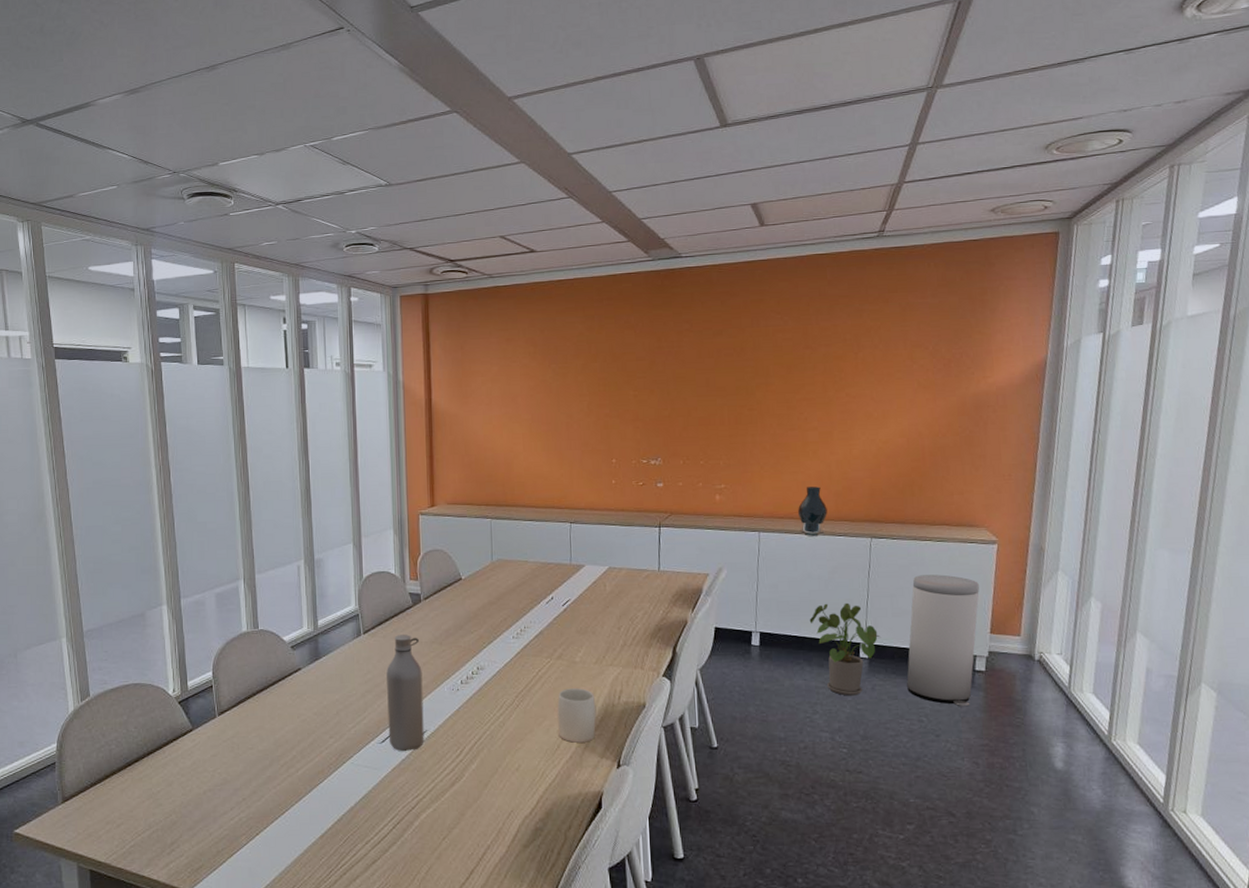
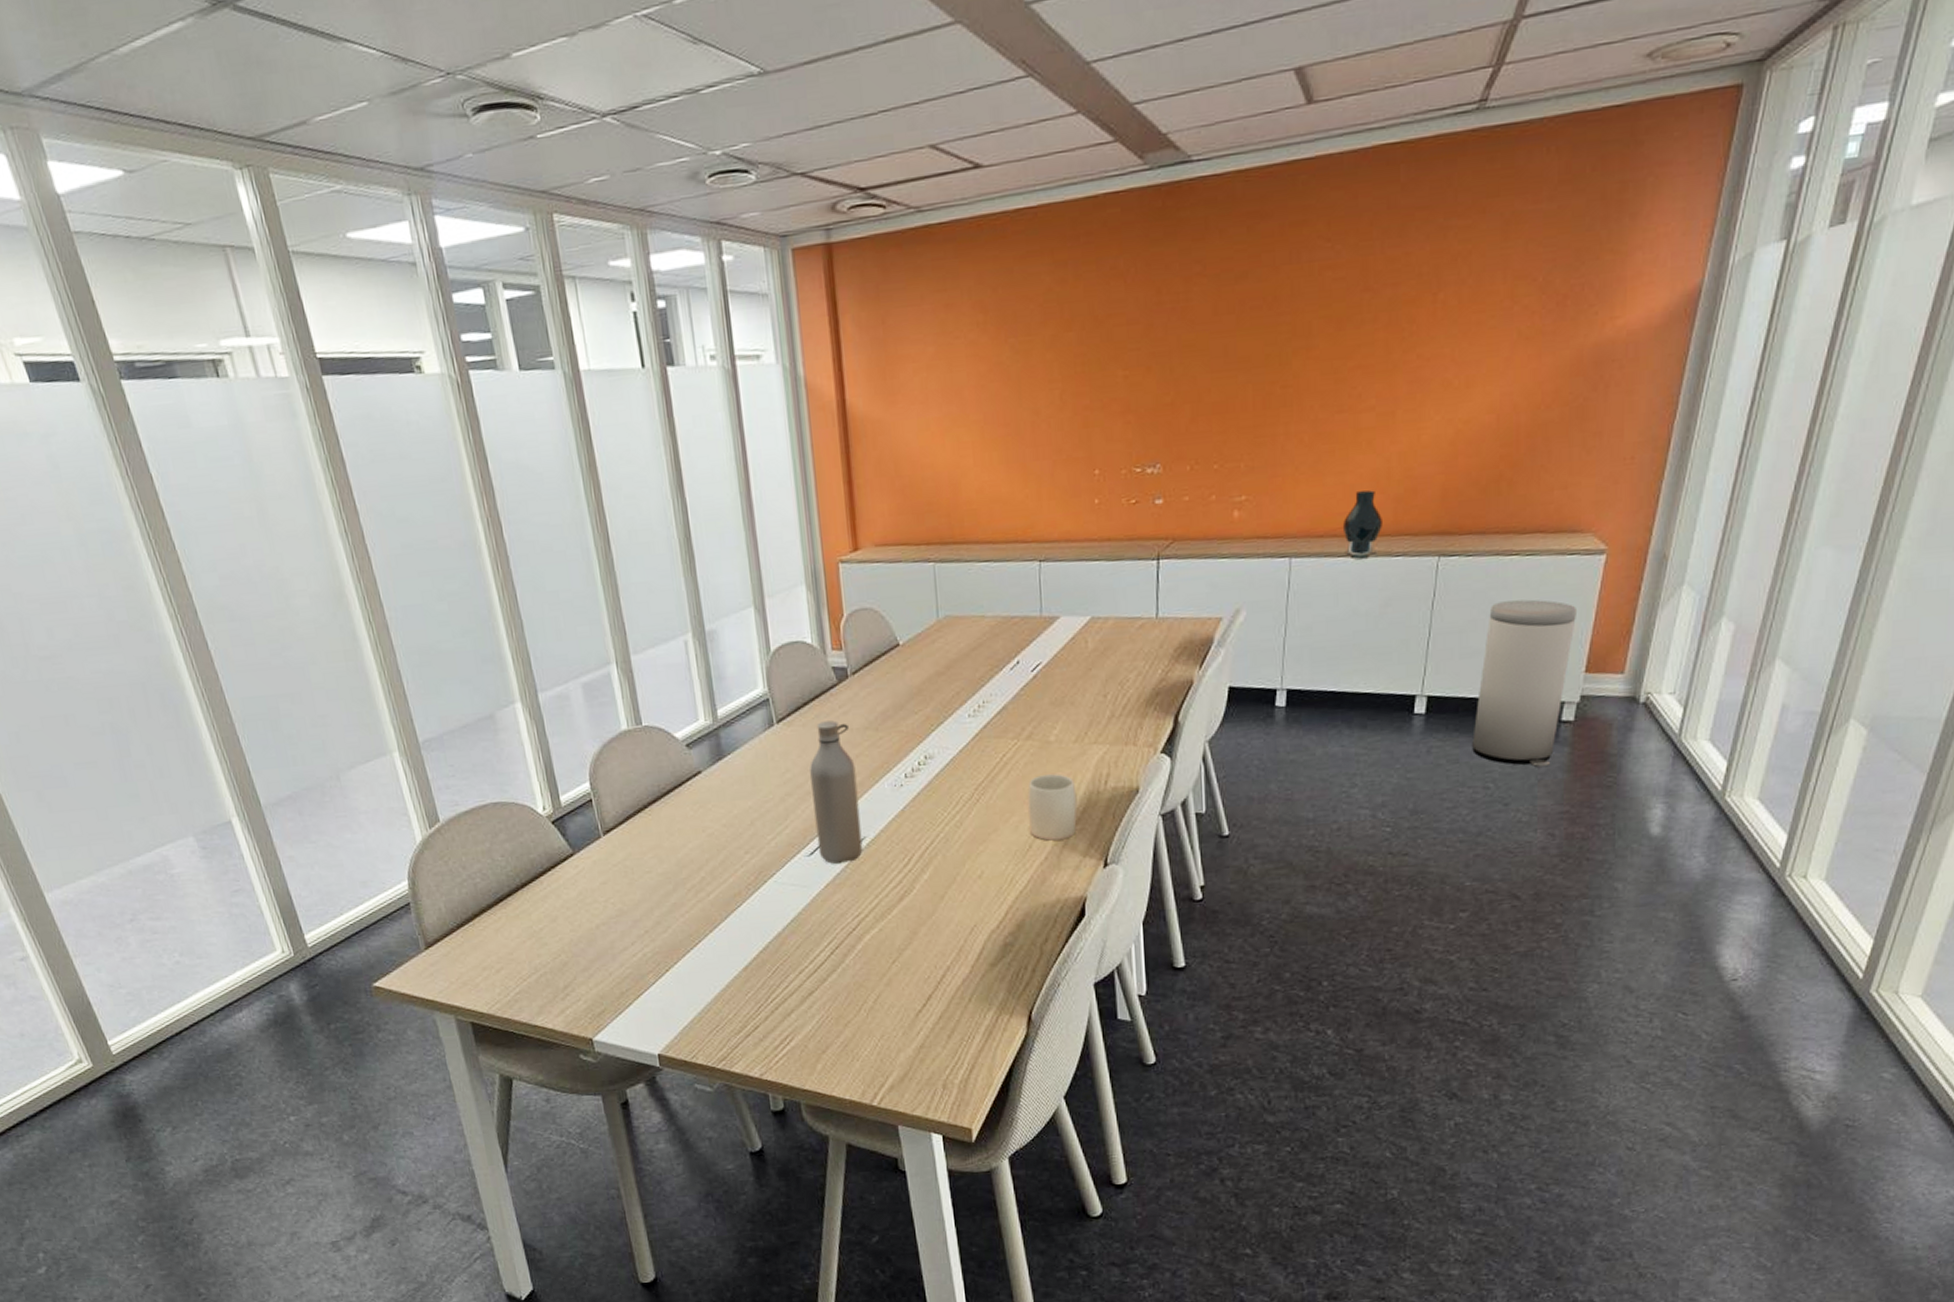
house plant: present [809,602,880,696] -> none [1351,644,1442,763]

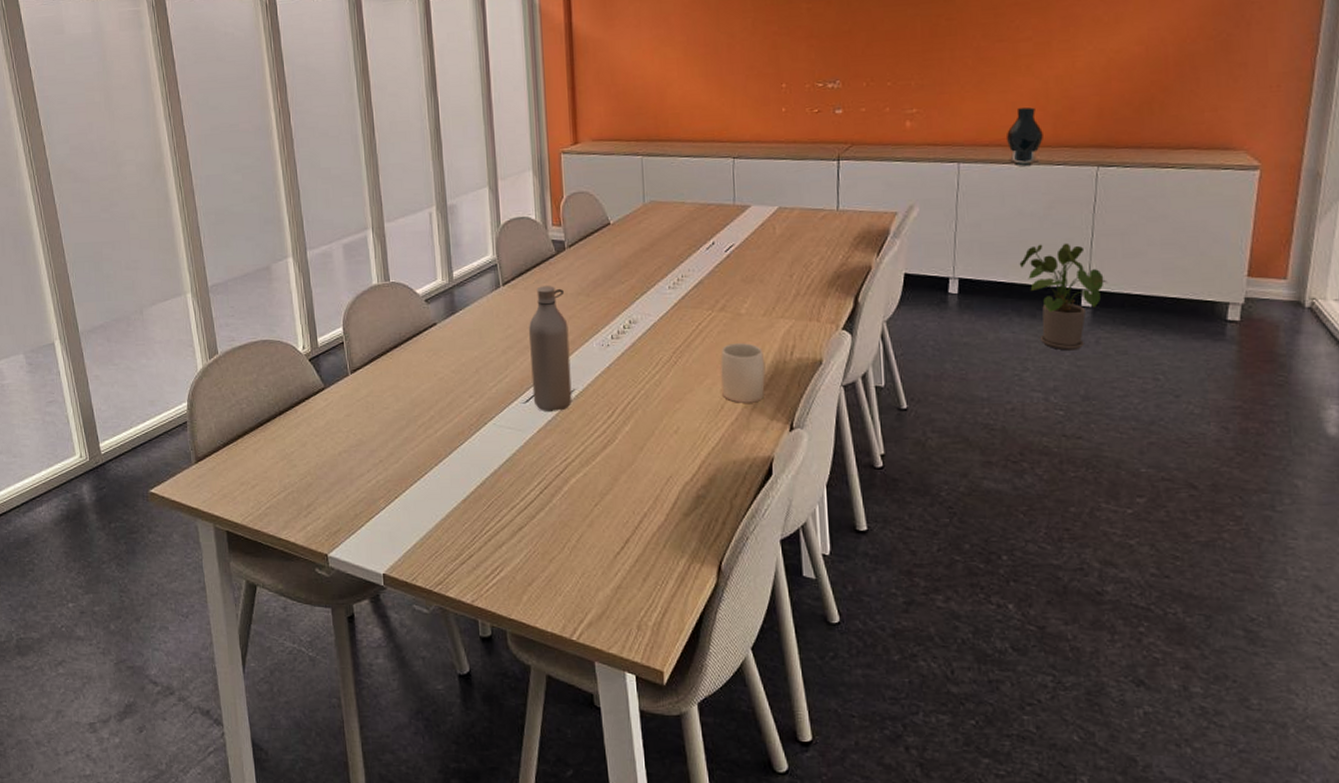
house plant: none [1351,644,1442,763] -> present [1019,243,1108,351]
pedal bin: present [1472,599,1576,768] -> none [1139,207,1235,363]

